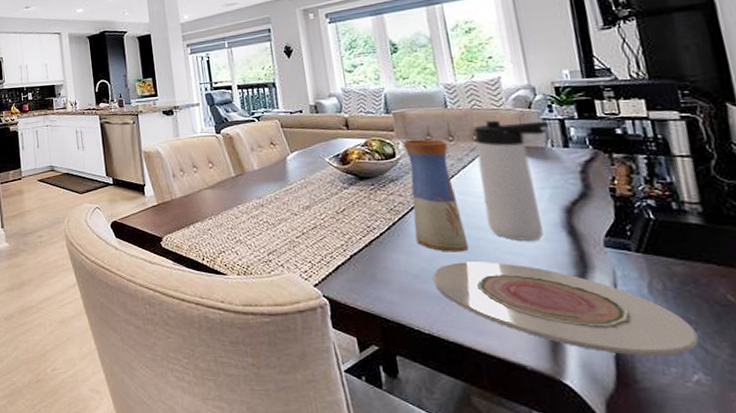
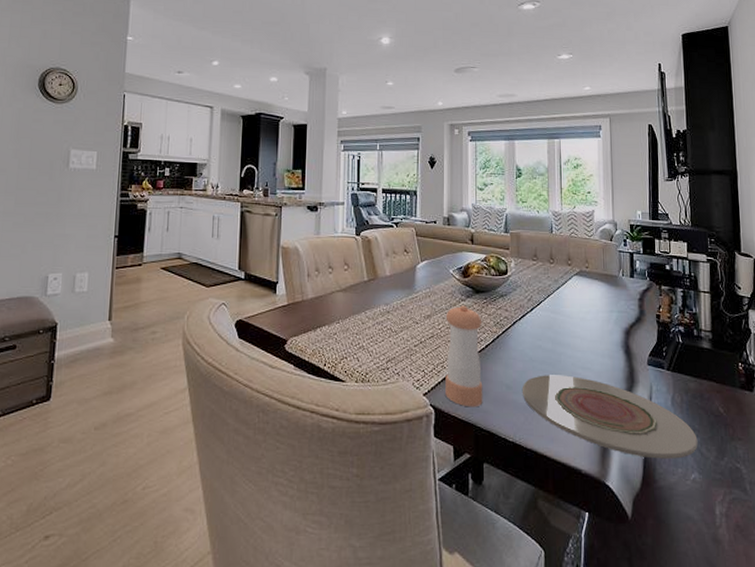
pepper shaker: none [328,193,386,298] -> present [445,305,483,407]
vase: present [403,138,469,252] -> none [513,259,553,366]
thermos bottle: present [473,120,550,242] -> none [569,248,623,358]

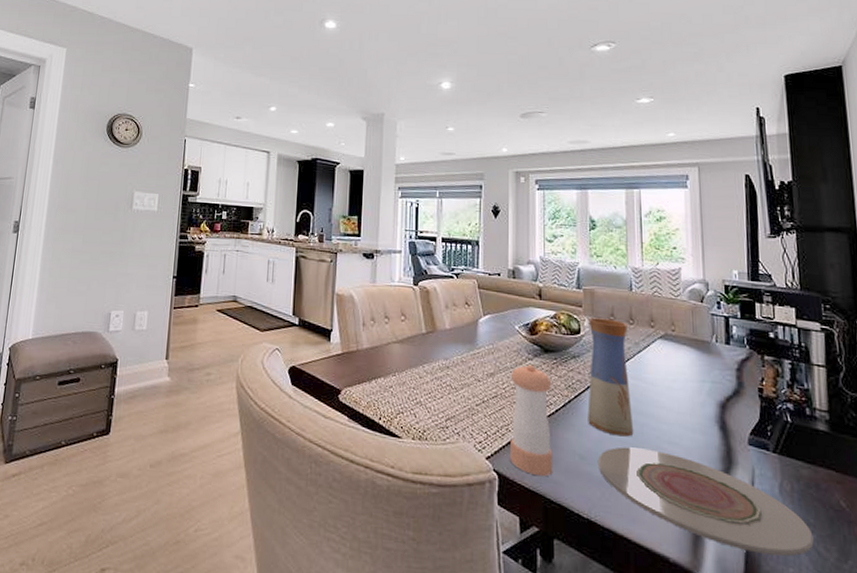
vase: none [513,259,553,366] -> present [587,317,634,437]

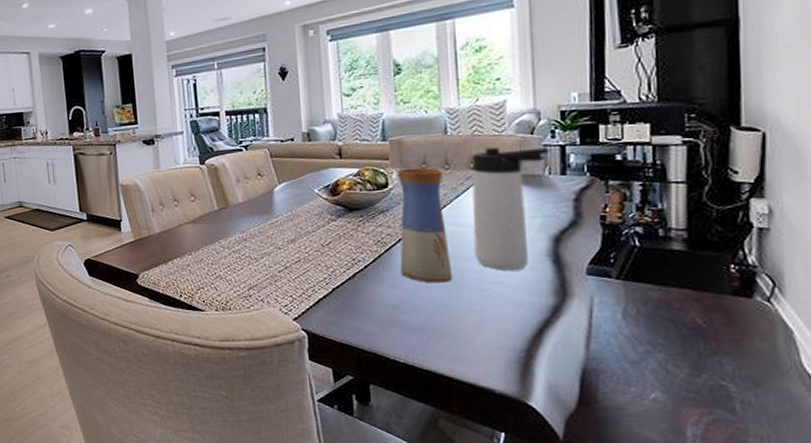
pepper shaker: present [510,364,553,477] -> none [314,225,365,330]
plate: present [597,447,814,557] -> none [413,292,662,377]
thermos bottle: none [651,309,716,433] -> present [471,147,550,271]

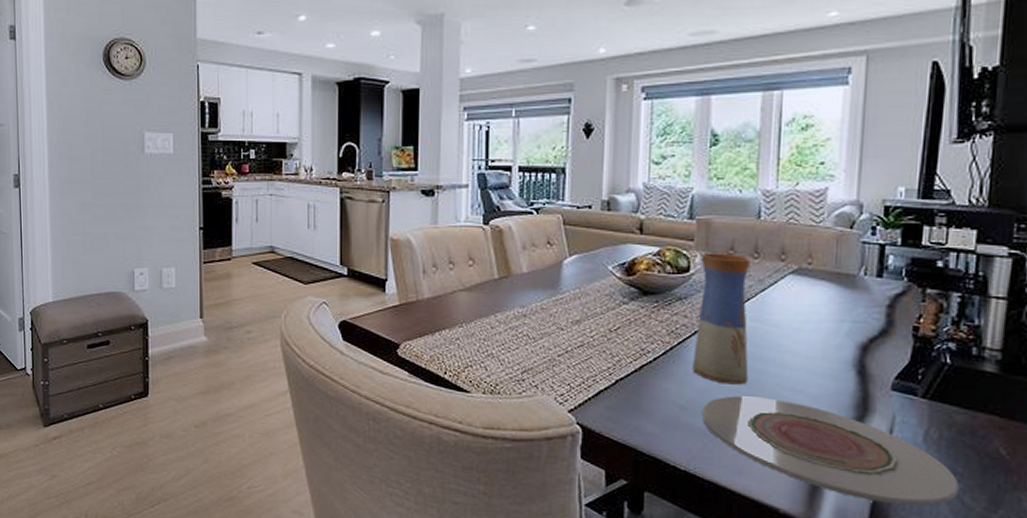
plate: none [413,292,662,377] -> present [701,396,959,507]
thermos bottle: present [471,147,550,271] -> none [774,238,868,379]

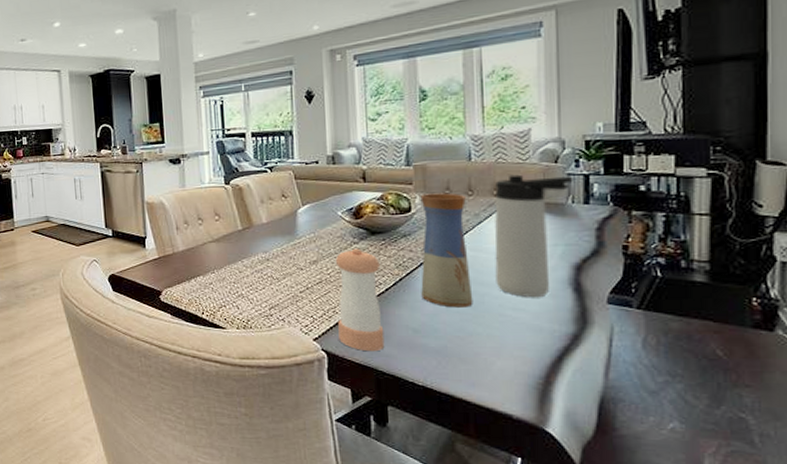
pepper shaker: none [597,309,651,429] -> present [336,248,385,352]
plate: present [701,396,959,507] -> none [433,317,681,406]
thermos bottle: none [774,238,868,379] -> present [494,174,573,298]

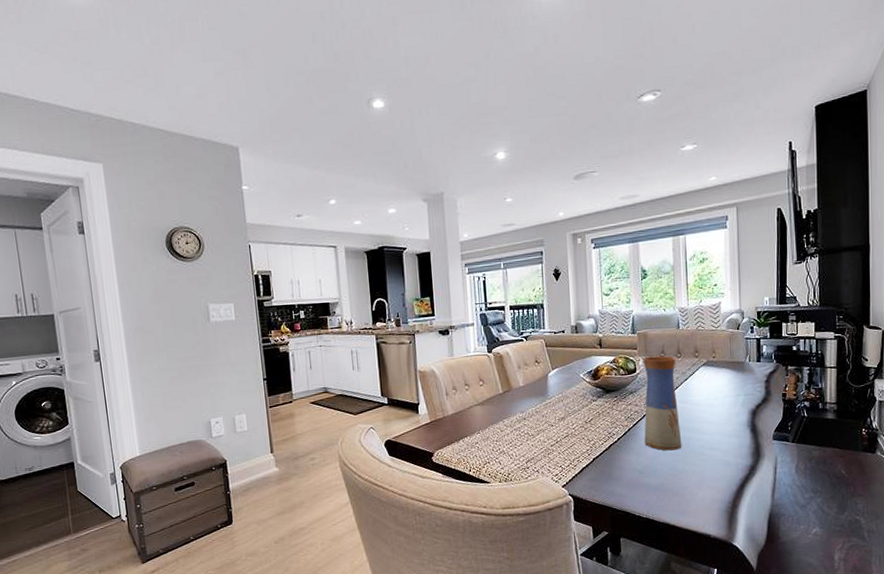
pepper shaker: present [336,248,385,352] -> none [579,405,618,493]
thermos bottle: present [494,174,573,298] -> none [696,339,750,439]

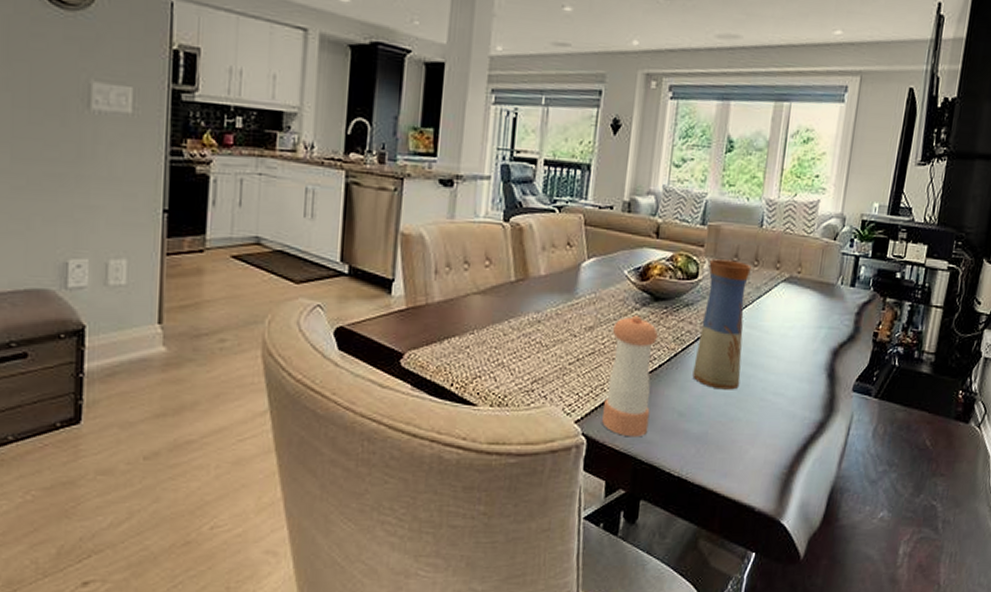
pepper shaker: none [579,405,618,493] -> present [602,315,659,437]

